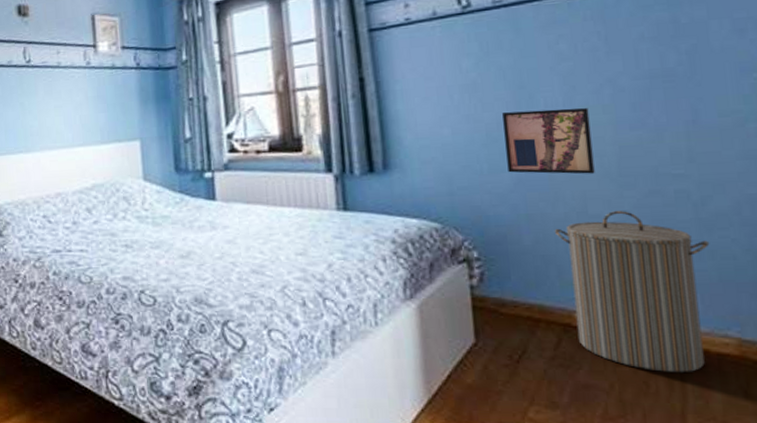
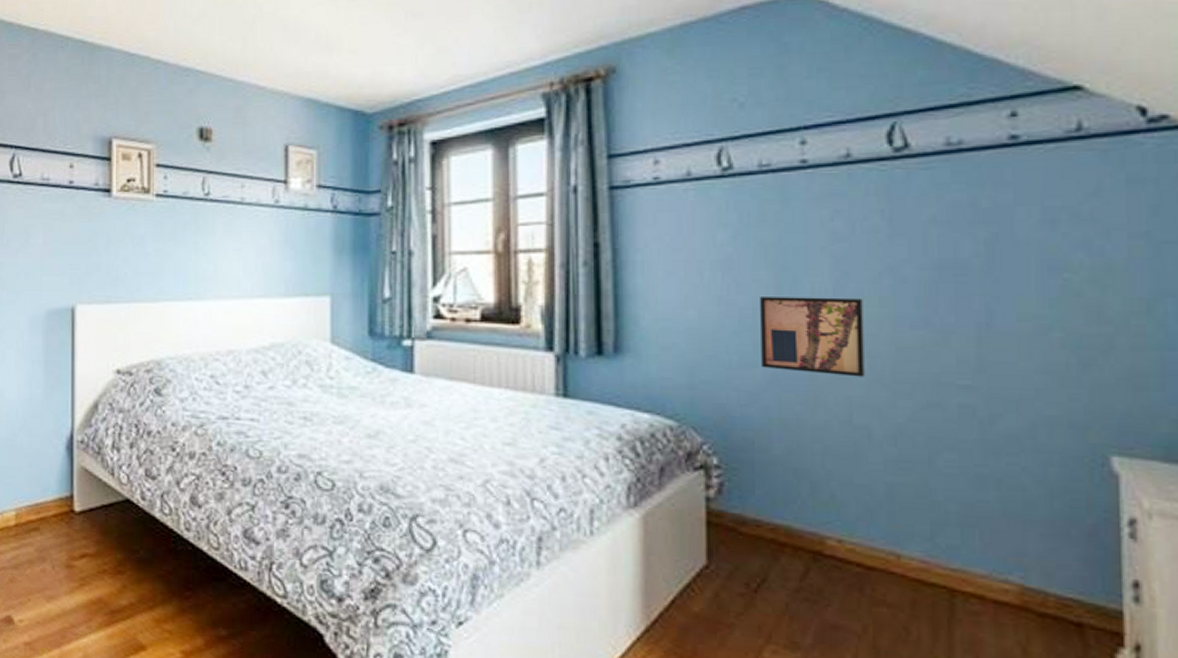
laundry hamper: present [554,211,710,373] -> none [810,423,995,621]

